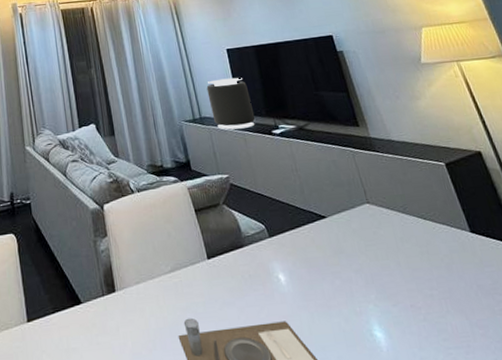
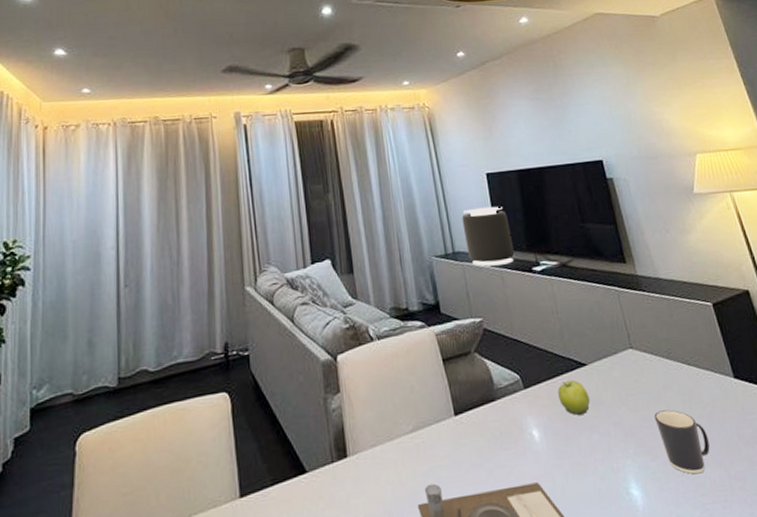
fruit: none [300,230,332,263] -> present [557,379,590,416]
mug: none [393,260,450,321] -> present [654,409,710,475]

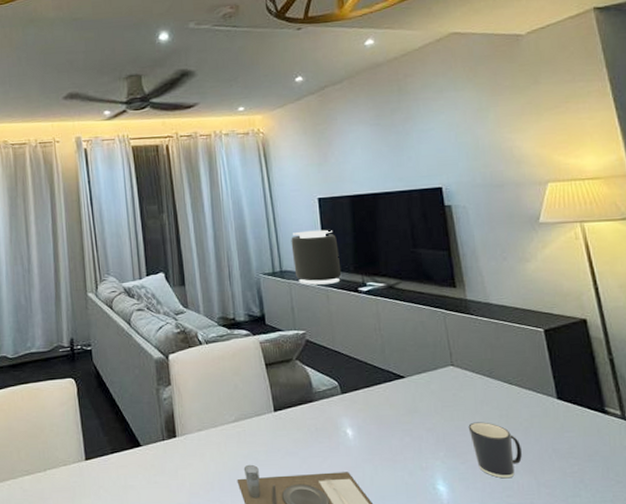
fruit: present [557,379,590,416] -> none [374,389,405,421]

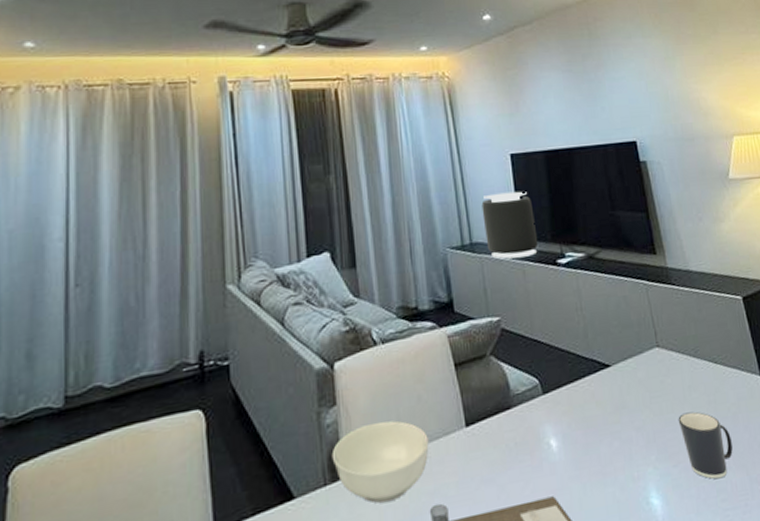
bowl: none [168,400,244,458] -> present [331,420,429,503]

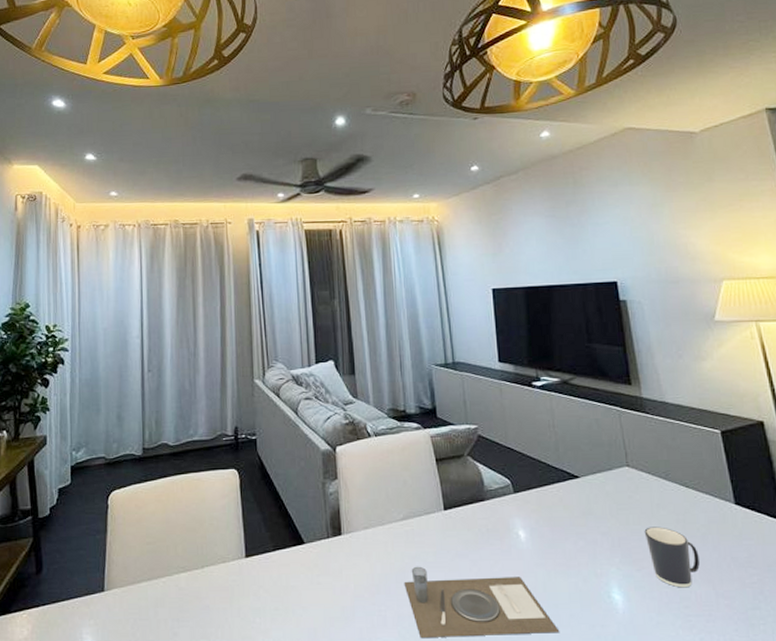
bowl: present [331,420,429,503] -> none [333,496,412,559]
speaker: present [481,191,539,259] -> none [464,321,515,378]

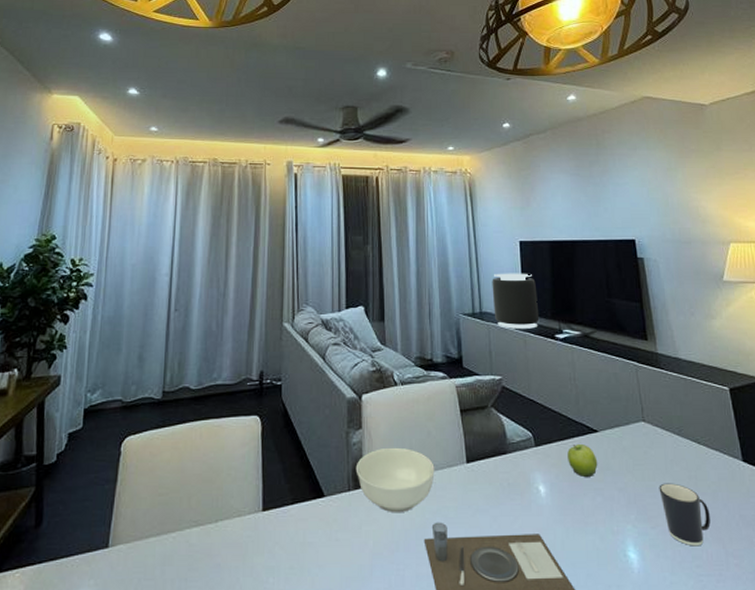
bowl: none [333,496,412,559] -> present [355,447,435,513]
speaker: none [464,321,515,378] -> present [492,273,540,329]
fruit: none [547,489,580,523] -> present [567,443,598,478]

